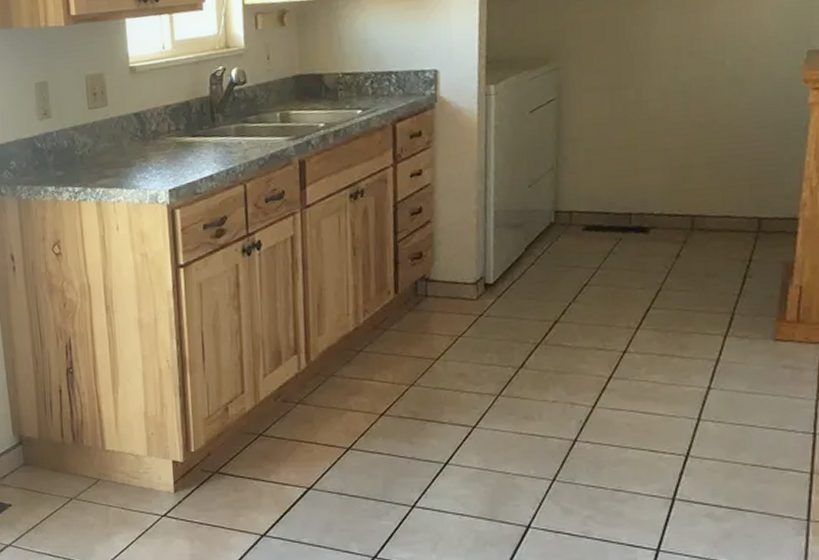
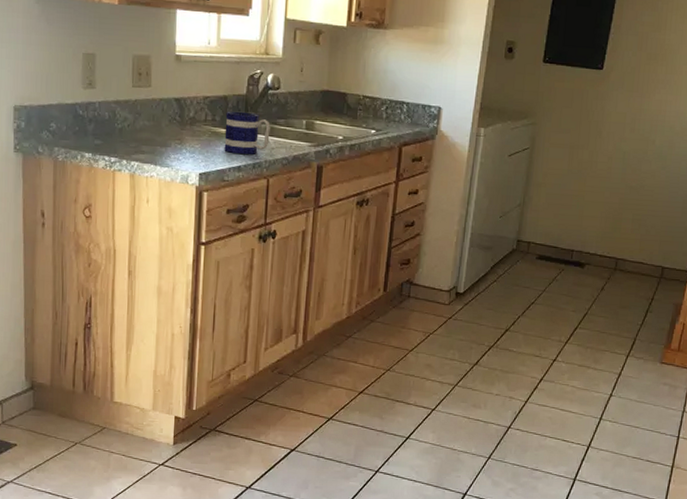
mug: none [190,114,242,162] -> present [224,111,270,155]

